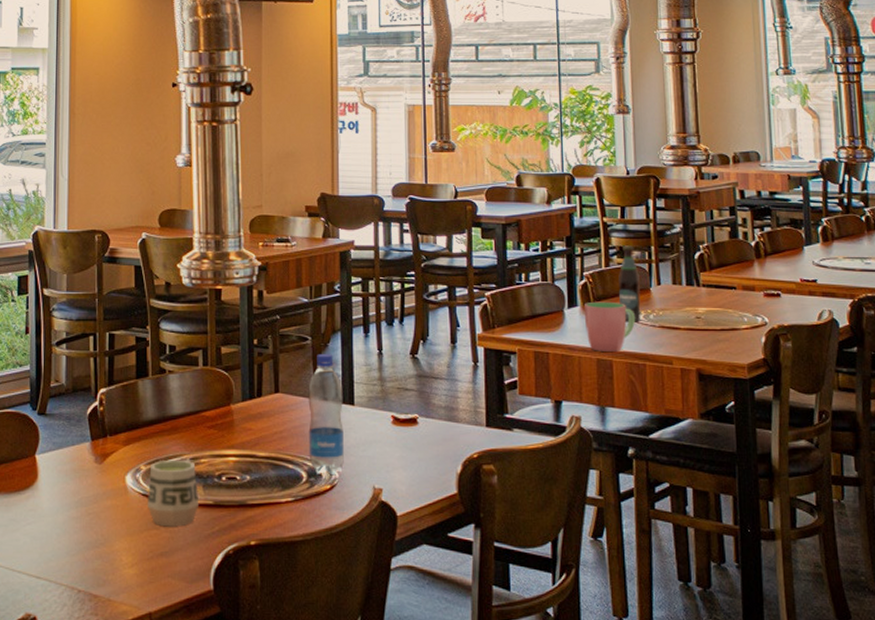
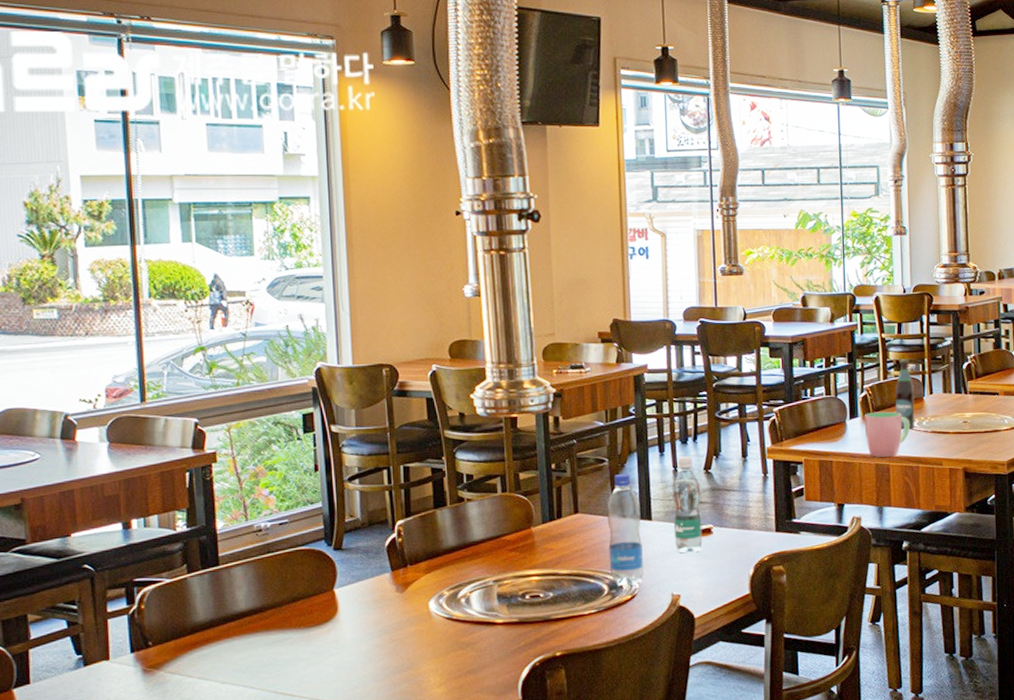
cup: present [148,459,200,527] -> none [452,582,505,646]
bottle: none [376,339,407,444] -> present [672,456,703,554]

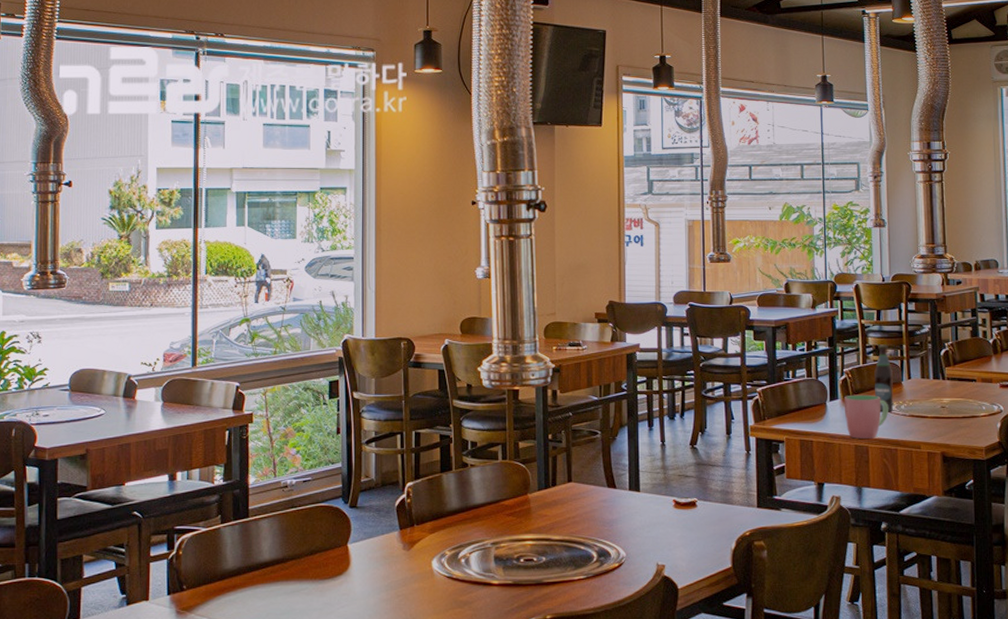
bottle: present [607,474,643,586] -> none [598,446,631,555]
bottle: present [672,456,703,554] -> none [659,431,687,525]

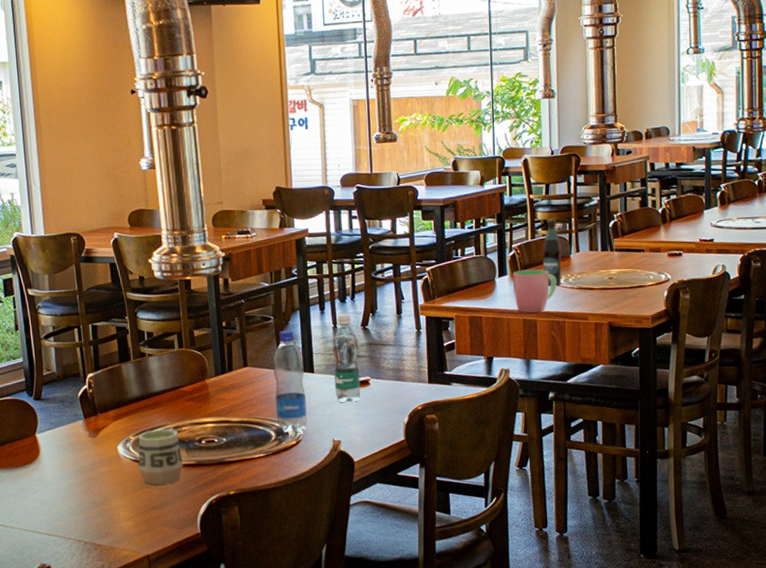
cup: none [452,544,500,605] -> present [138,429,184,485]
bottle: none [598,446,631,555] -> present [273,330,307,433]
bottle: none [659,431,687,525] -> present [332,313,361,403]

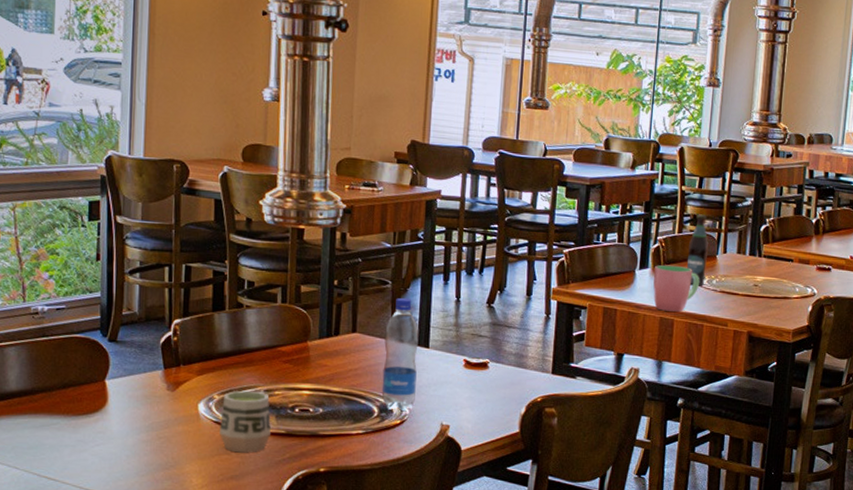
bottle: present [332,313,361,403] -> none [449,287,481,385]

